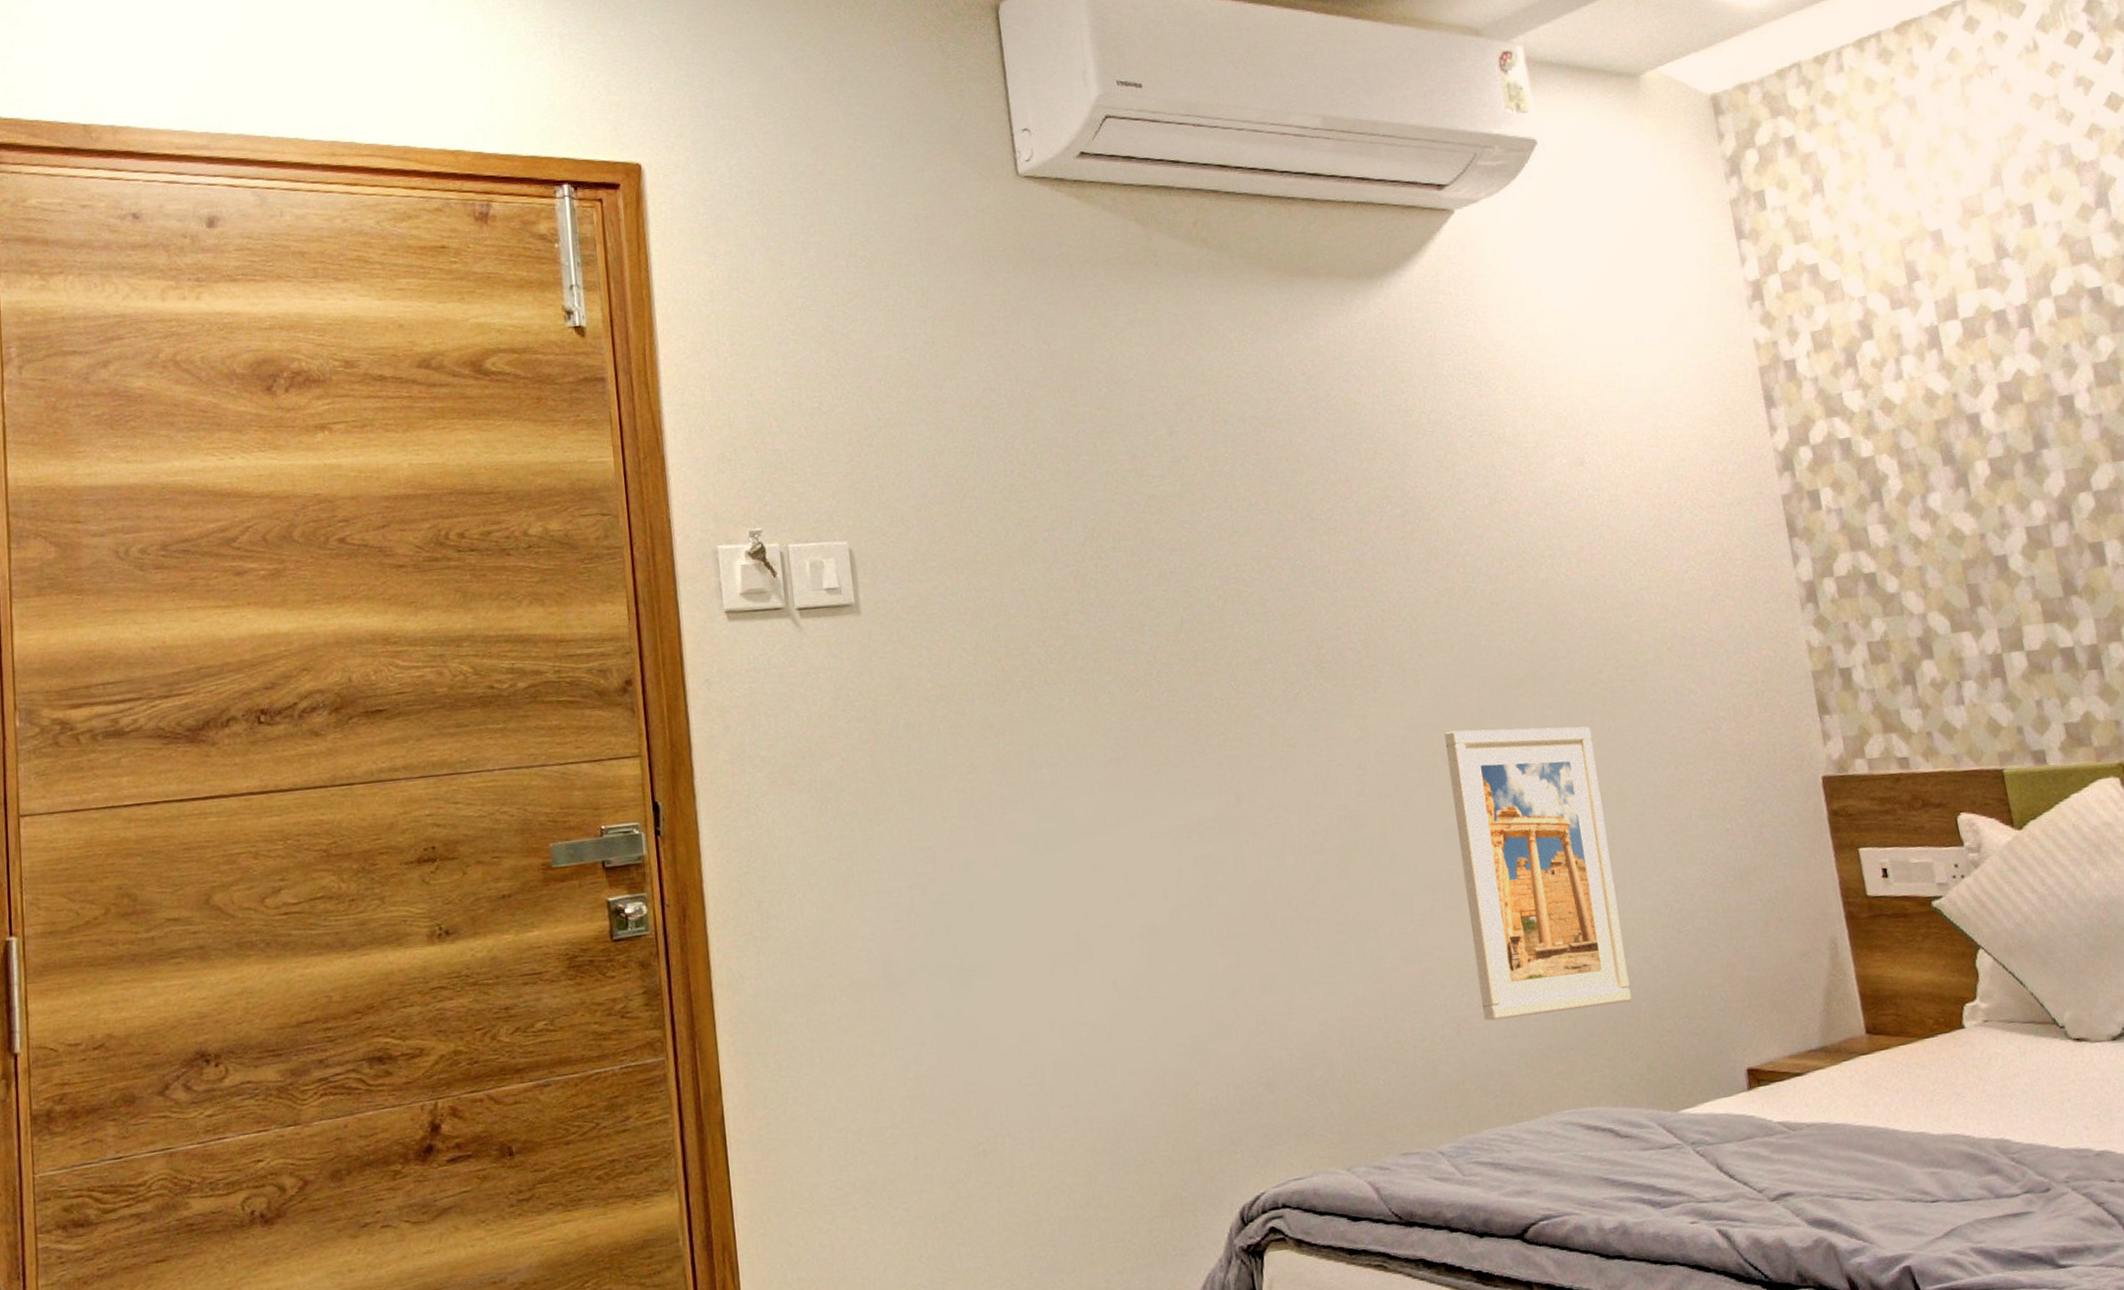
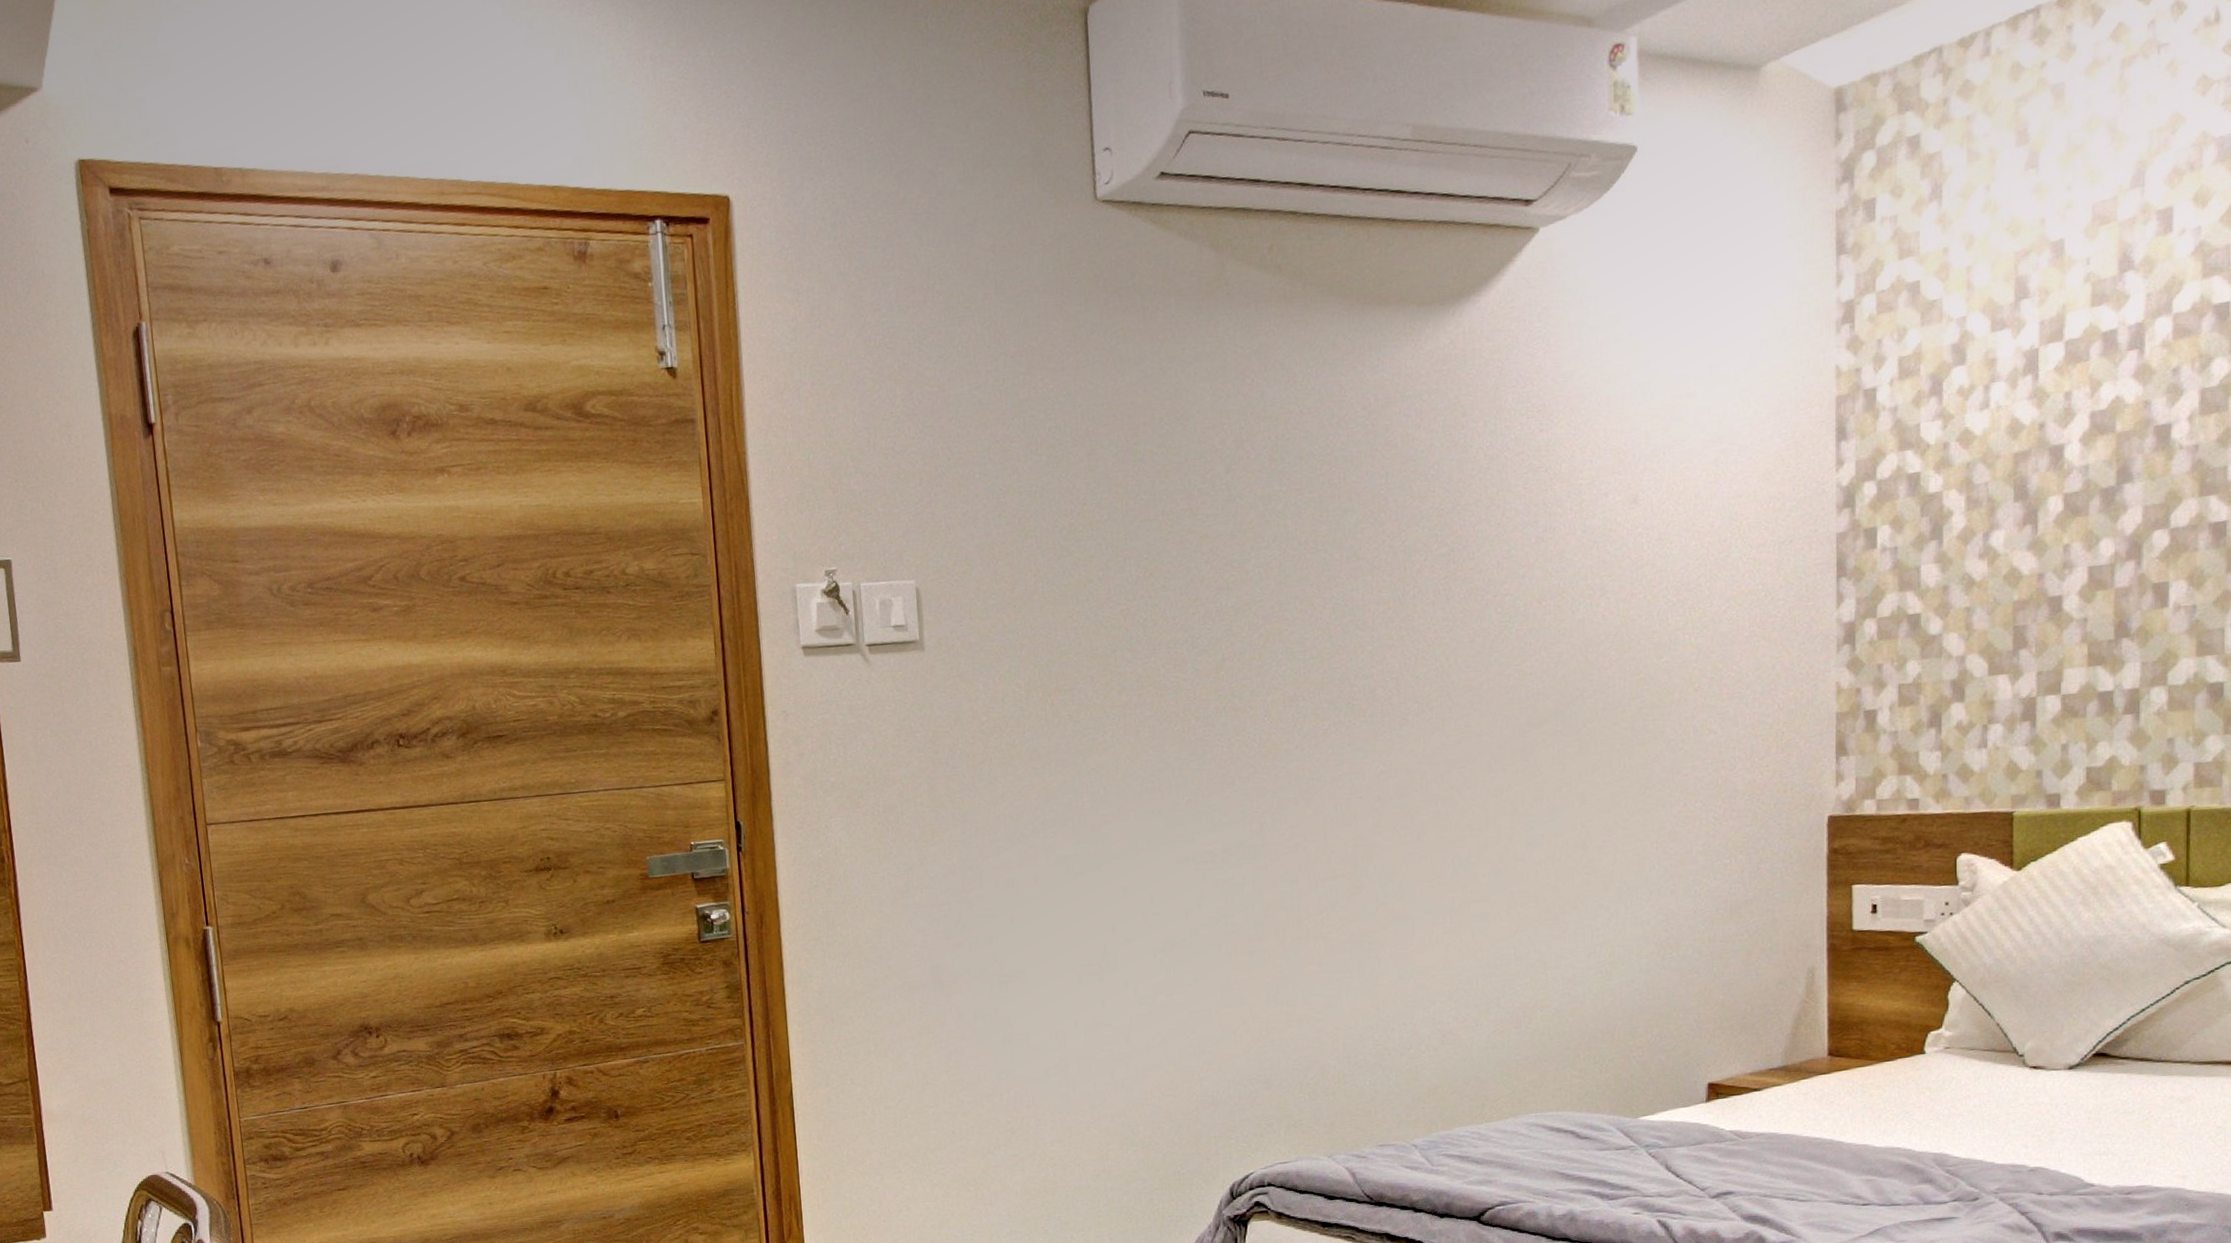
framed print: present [1445,726,1632,1021] -> none [1462,764,1609,1034]

